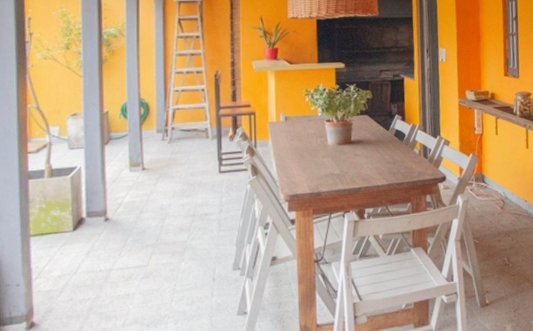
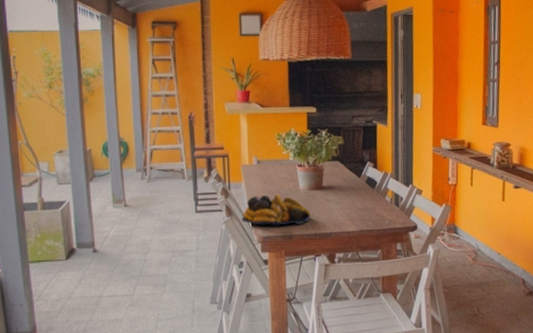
fruit bowl: none [268,150,340,184] -> present [242,194,311,226]

